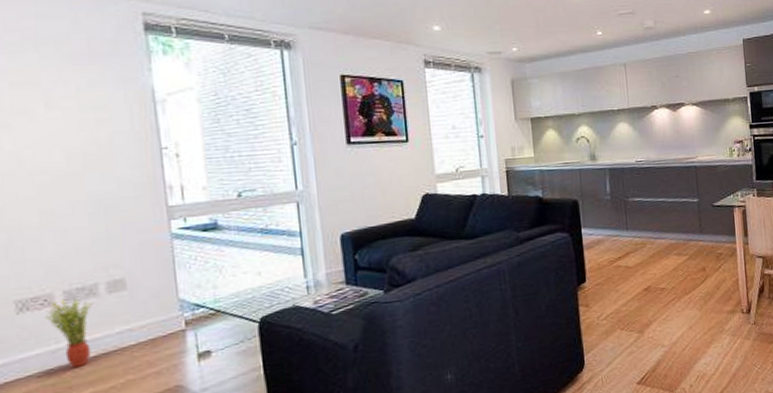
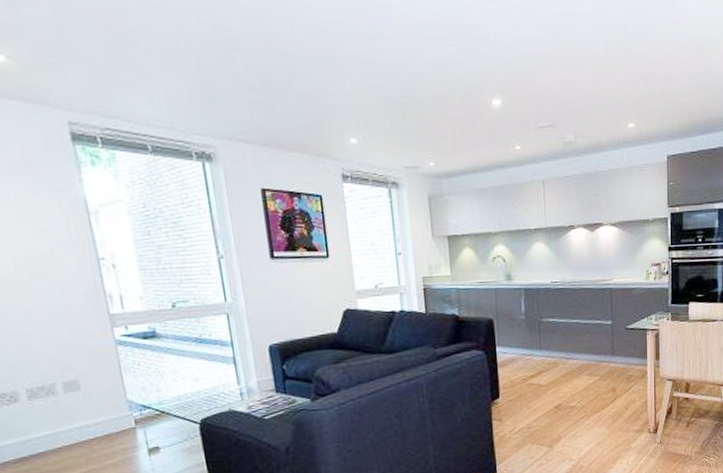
potted plant: present [44,298,93,368] -> none [13,396,57,457]

